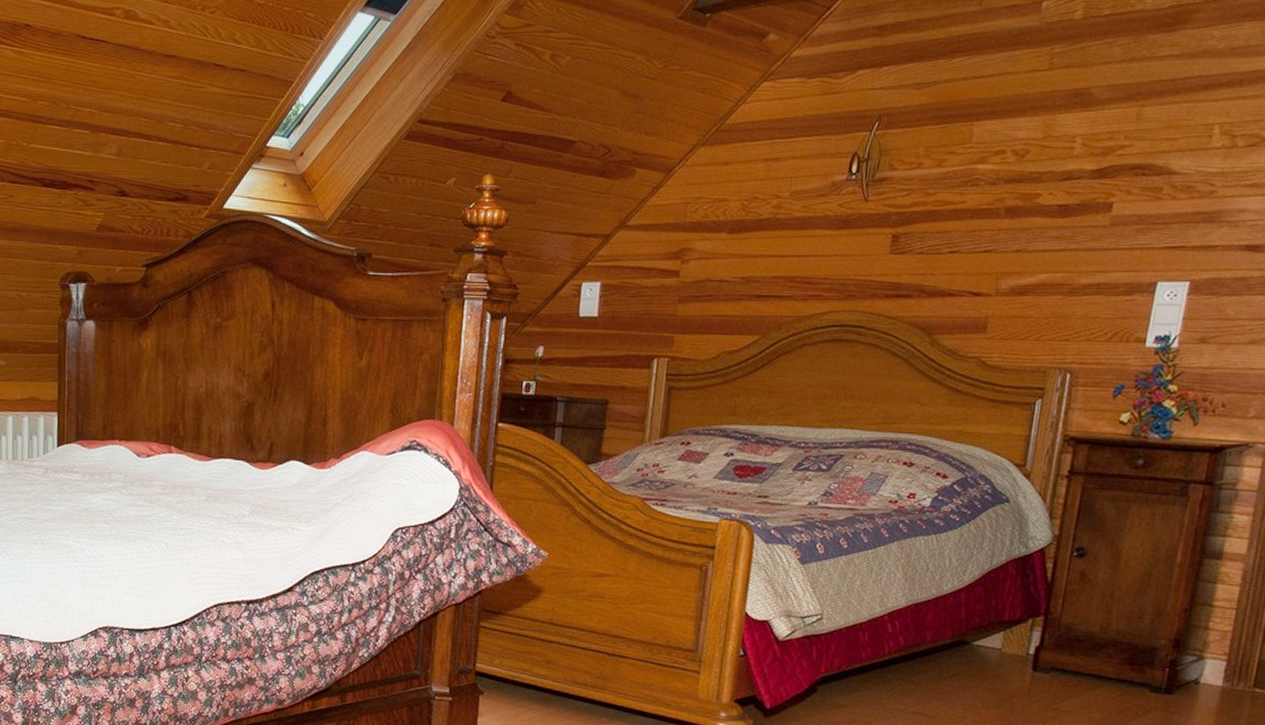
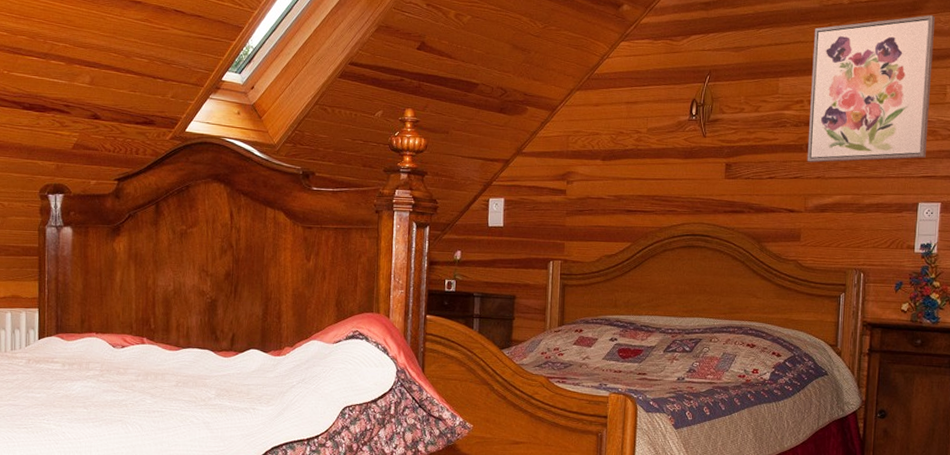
wall art: none [1004,29,1206,231] -> present [807,15,935,163]

